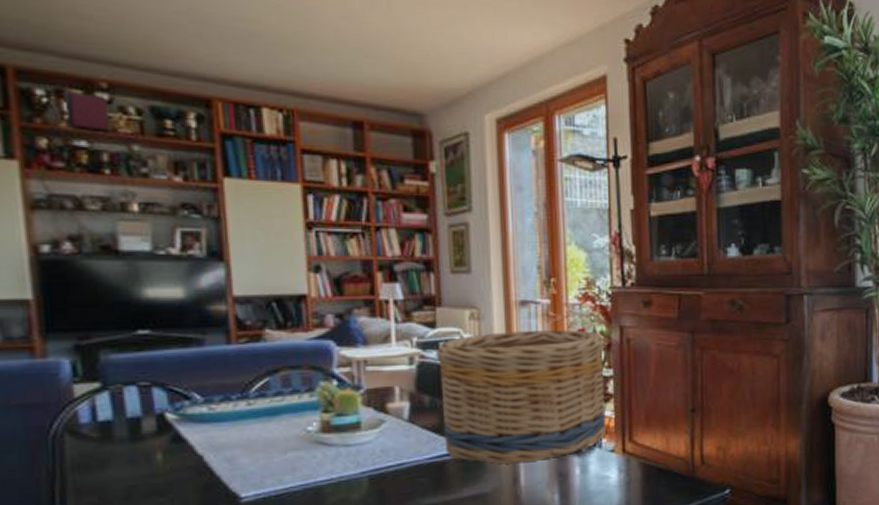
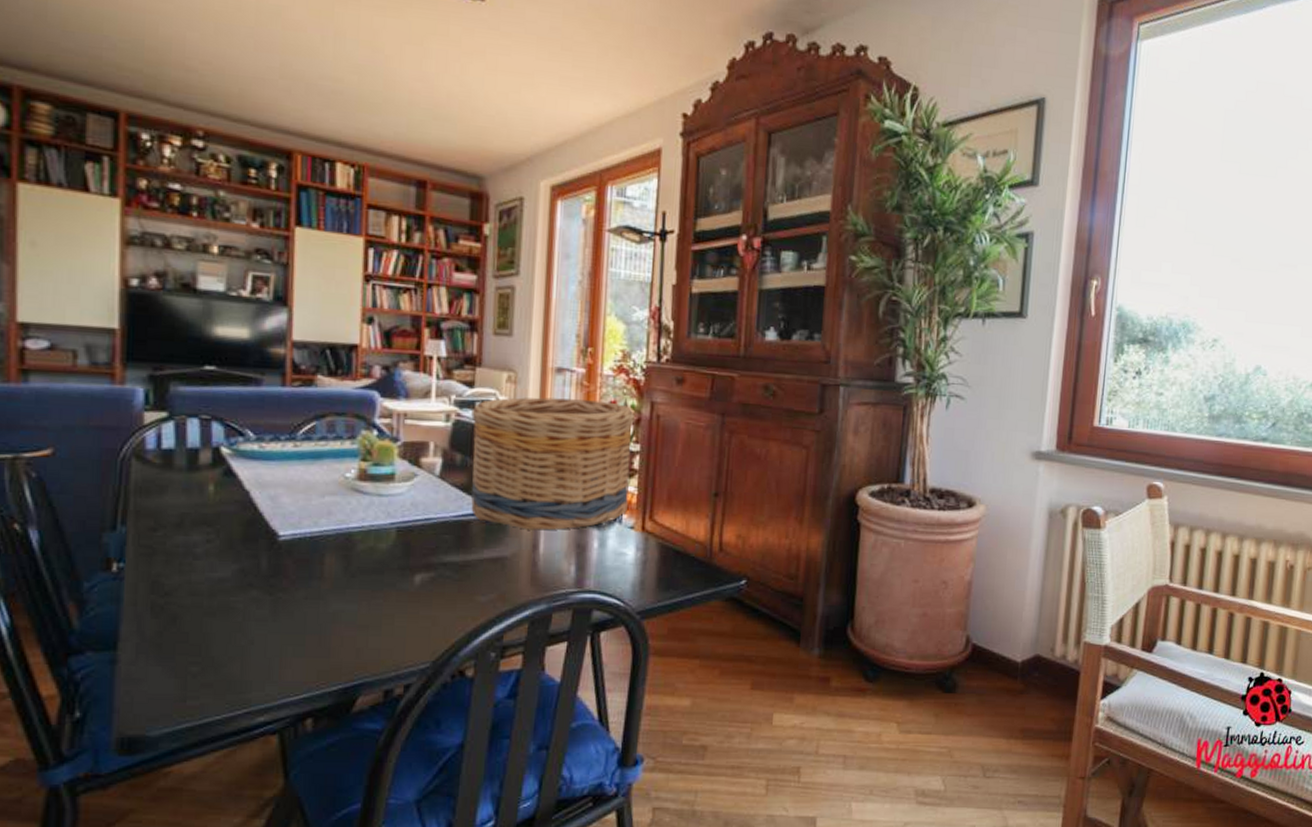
books: present [63,91,110,133] -> none [164,136,202,178]

